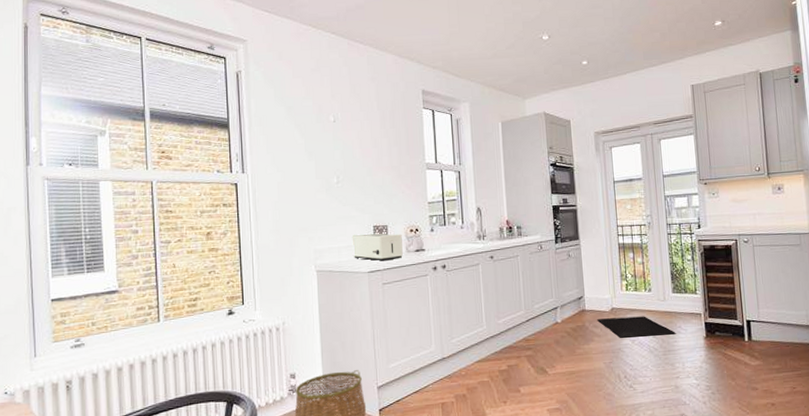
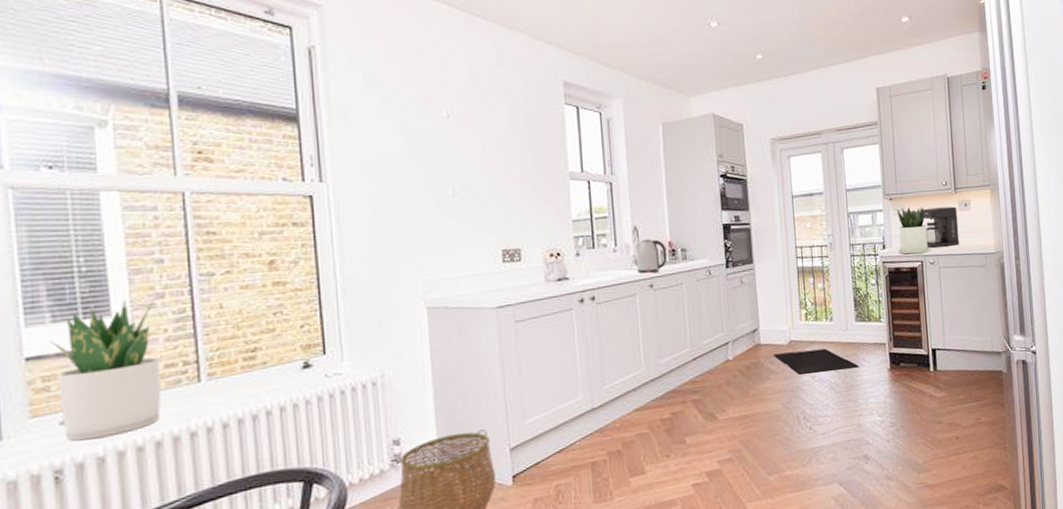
planter: none [67,259,134,361] -> present [50,299,162,442]
toaster: present [352,233,403,261] -> none [474,258,541,294]
kettle: none [478,217,505,248] -> present [635,238,667,275]
planter: none [711,190,745,234] -> present [897,207,932,255]
coffee maker: none [736,190,774,229] -> present [922,206,960,249]

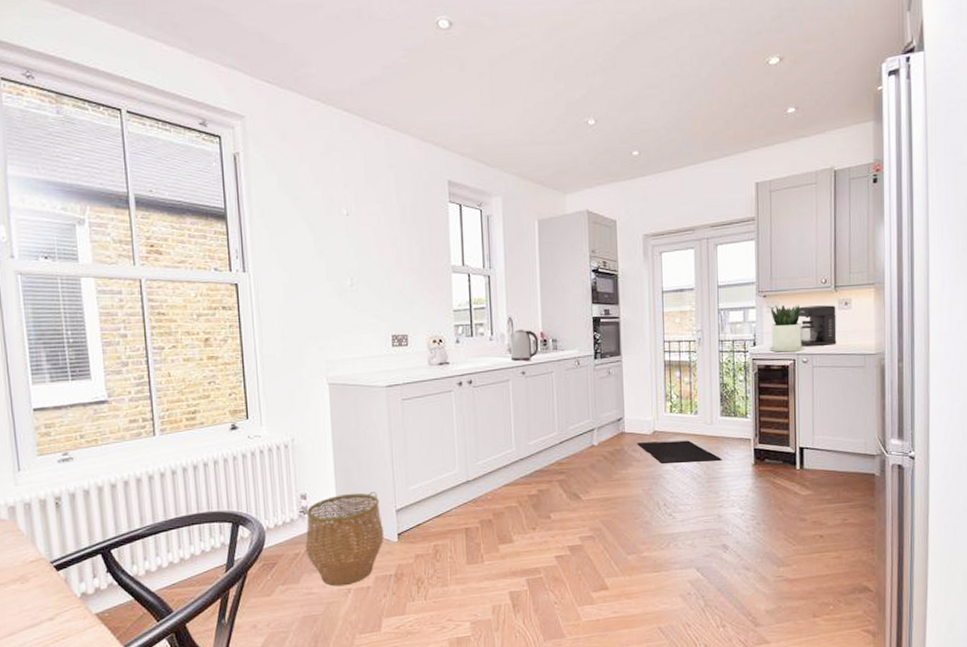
planter: present [50,299,162,442] -> none [50,366,128,476]

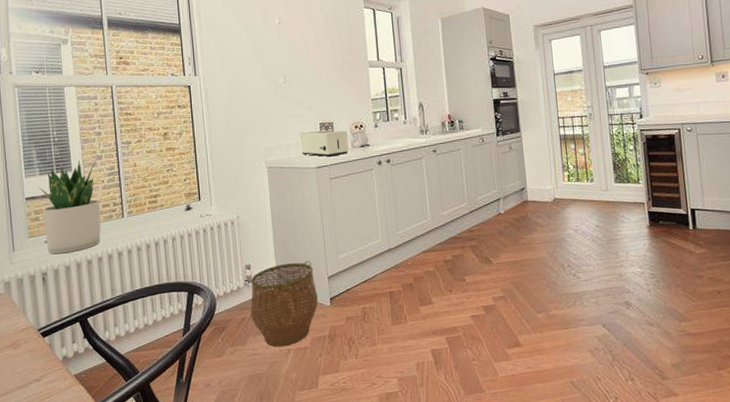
planter: none [50,366,128,476] -> present [39,160,101,255]
toaster: none [367,343,425,375] -> present [299,130,349,157]
kettle: present [509,329,539,362] -> none [421,112,447,142]
door mat: present [637,440,722,463] -> none [540,206,619,228]
planter: present [769,304,805,353] -> none [653,80,689,123]
coffee maker: present [798,305,837,347] -> none [679,78,718,117]

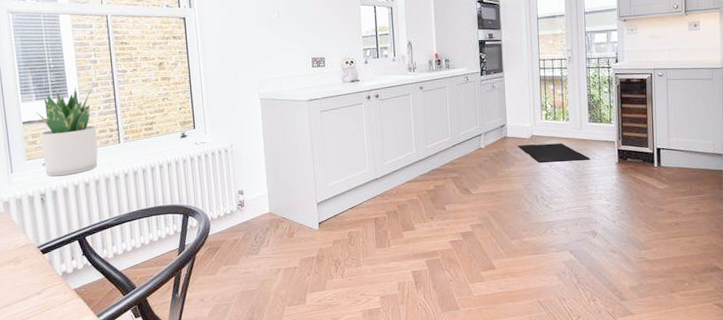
basket: present [250,261,319,347] -> none [242,188,308,267]
toaster: present [299,130,349,157] -> none [292,64,339,91]
door mat: none [540,206,619,228] -> present [518,143,590,163]

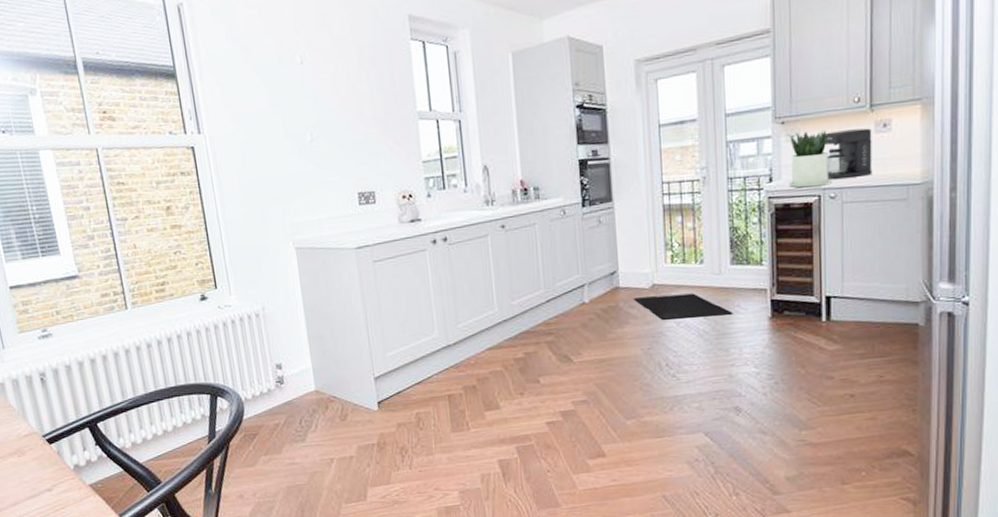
planter: present [35,86,98,177] -> none [23,240,103,352]
planter: none [629,27,661,68] -> present [788,131,833,188]
coffee maker: none [654,27,688,63] -> present [824,128,873,180]

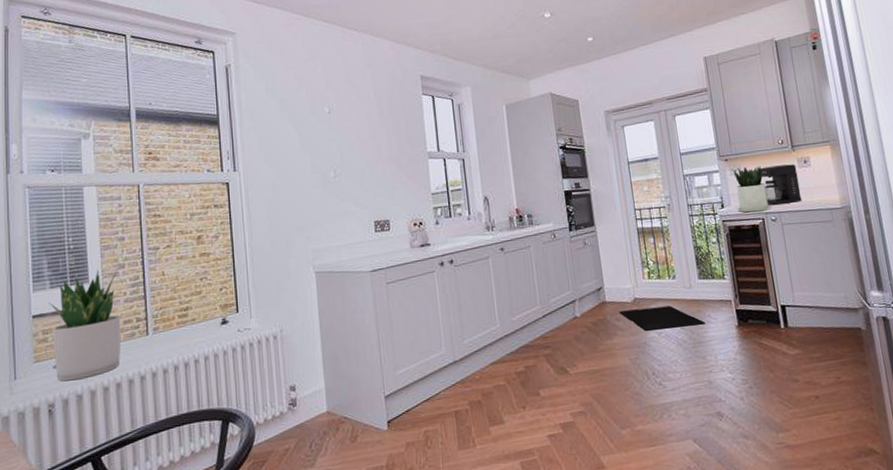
planter: none [23,240,103,352] -> present [49,269,121,382]

